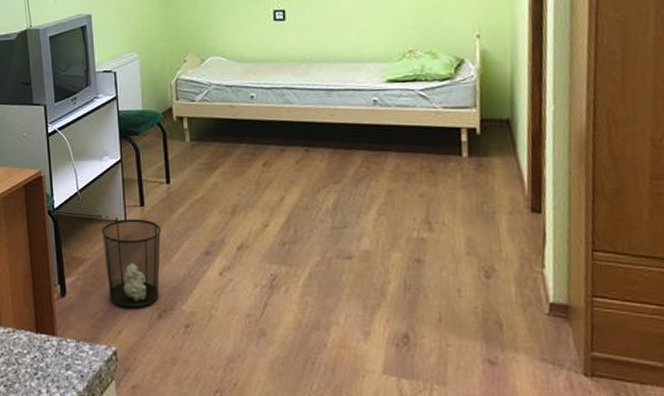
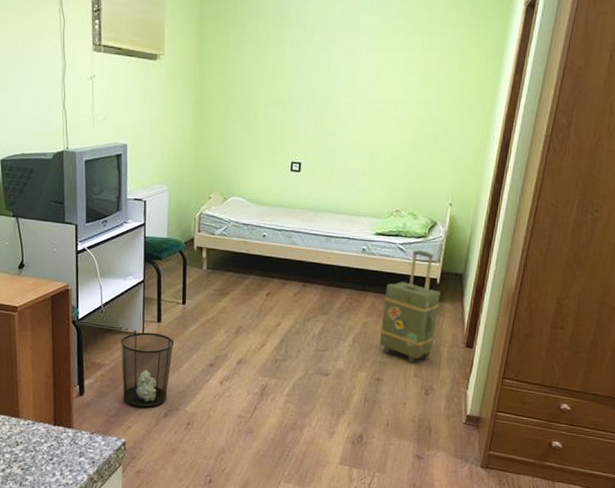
suitcase: none [410,95,486,238] -> present [379,250,440,364]

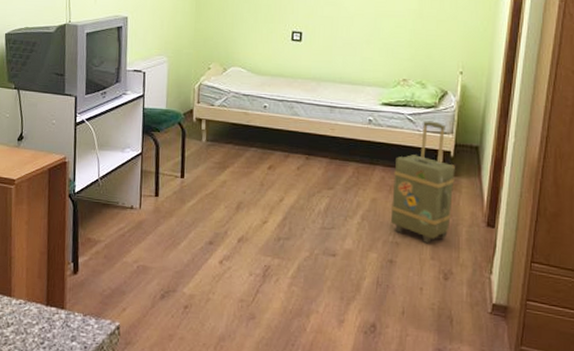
waste bin: present [120,332,175,409] -> none [116,207,172,289]

